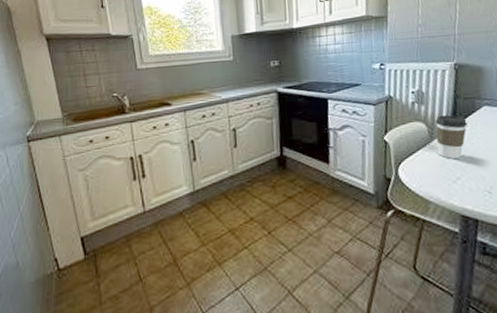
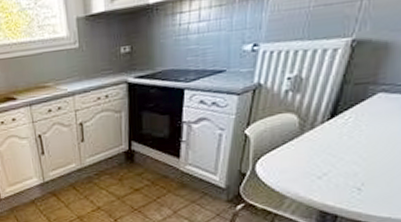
coffee cup: present [435,114,468,159] -> none [306,104,351,154]

